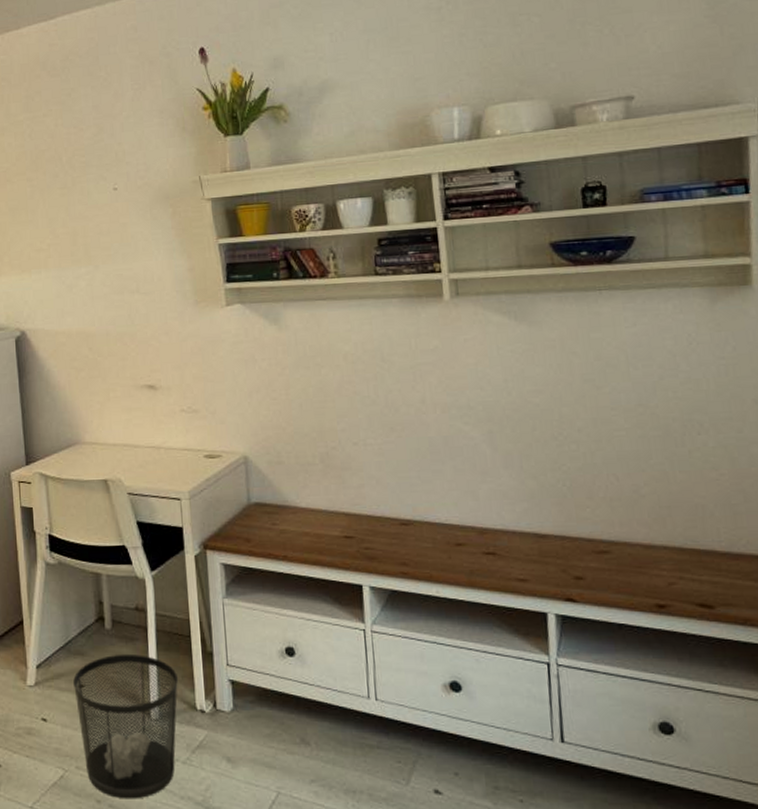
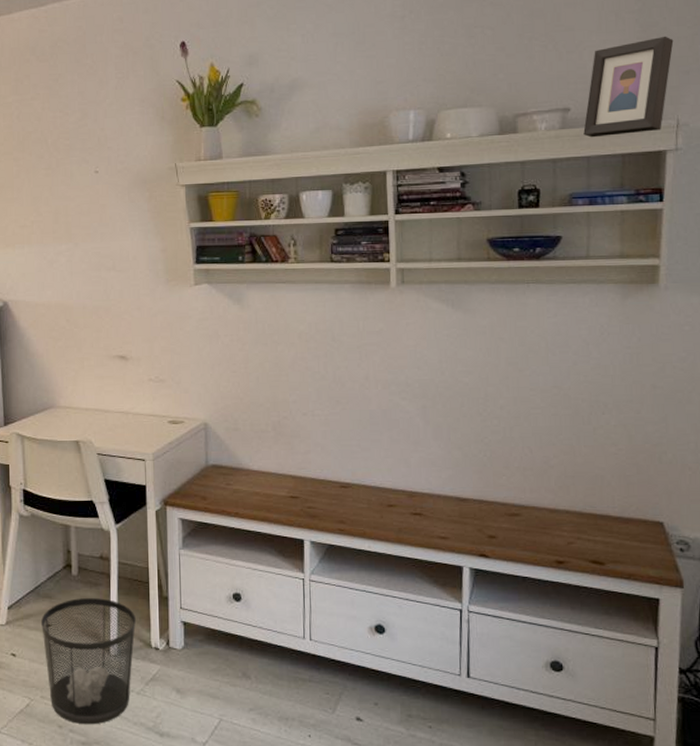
picture frame: none [651,12,747,127] -> present [583,36,674,138]

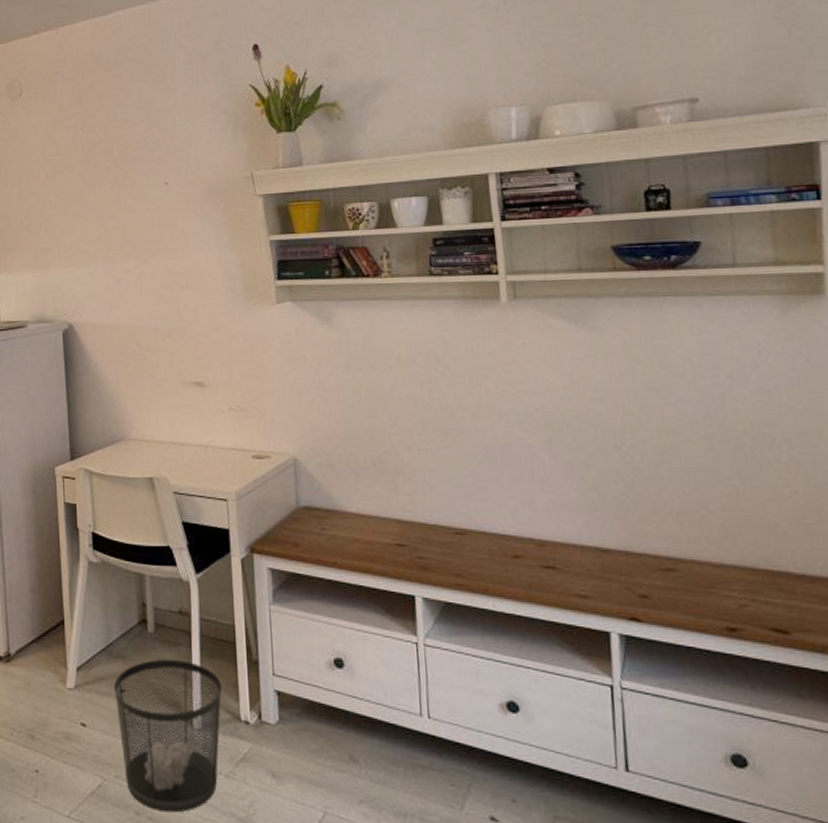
picture frame: present [583,36,674,138] -> none [716,15,816,130]

